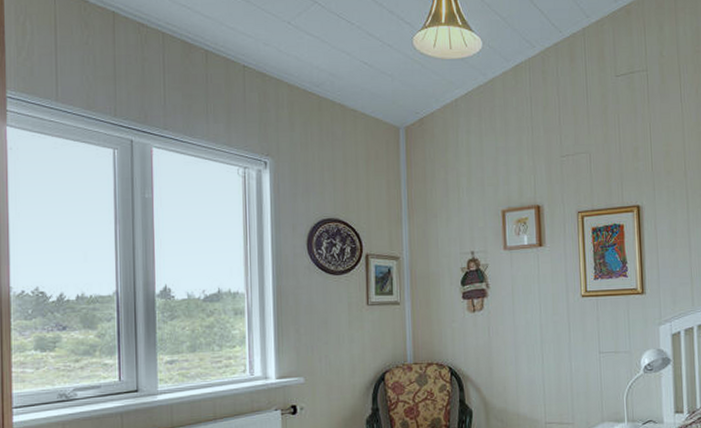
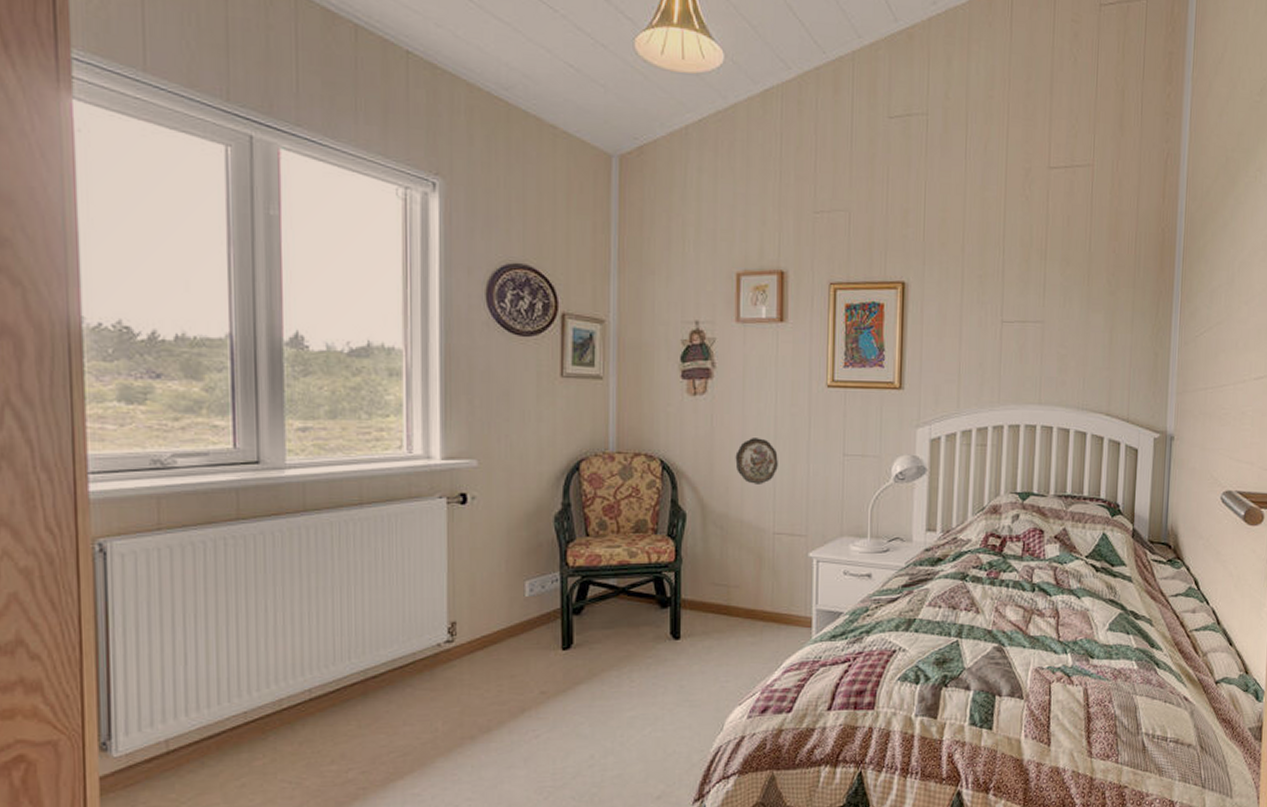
decorative plate: none [510,343,545,383] -> present [735,438,778,484]

